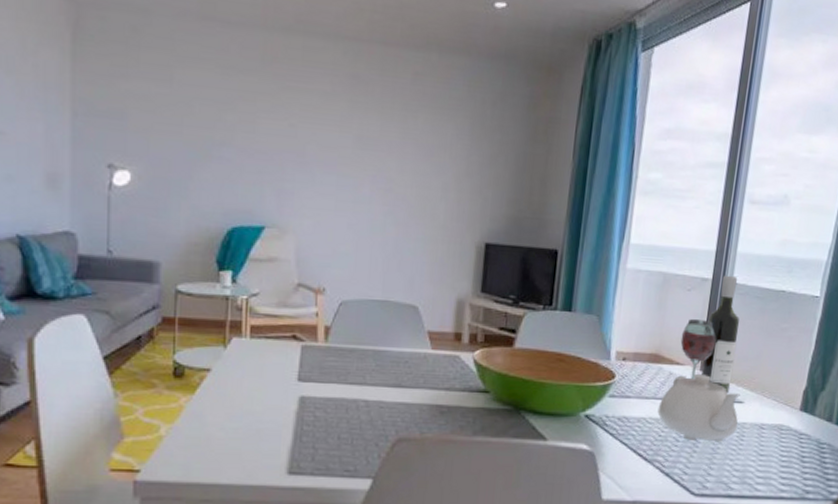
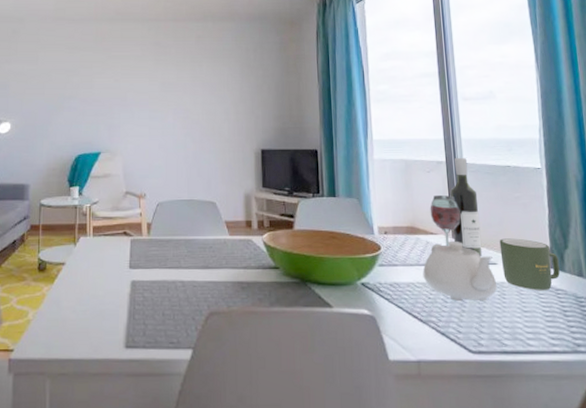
mug: none [747,374,812,435] -> present [499,238,560,291]

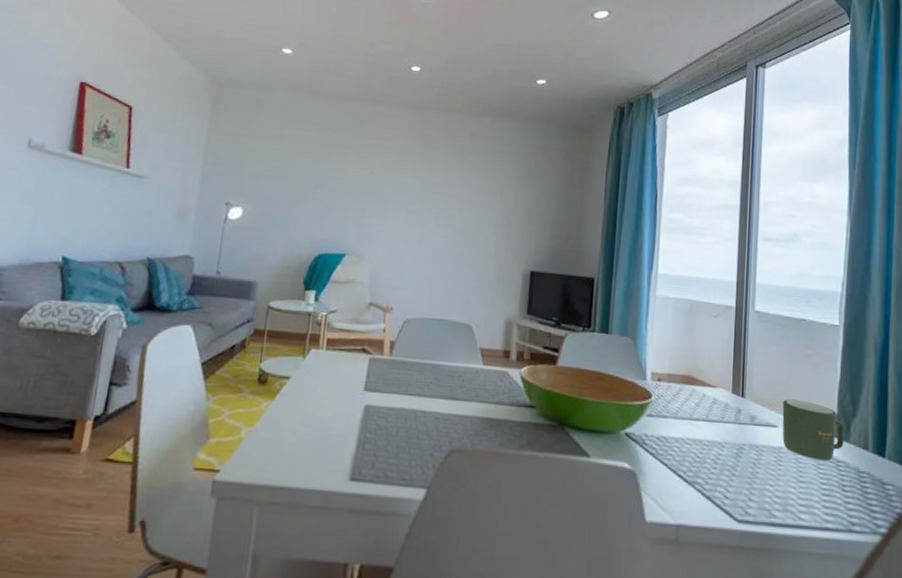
teapot: present [422,240,498,302] -> none [694,396,775,467]
wineglass: present [430,194,461,247] -> none [711,343,745,402]
bottle: present [449,157,482,256] -> none [733,303,766,416]

